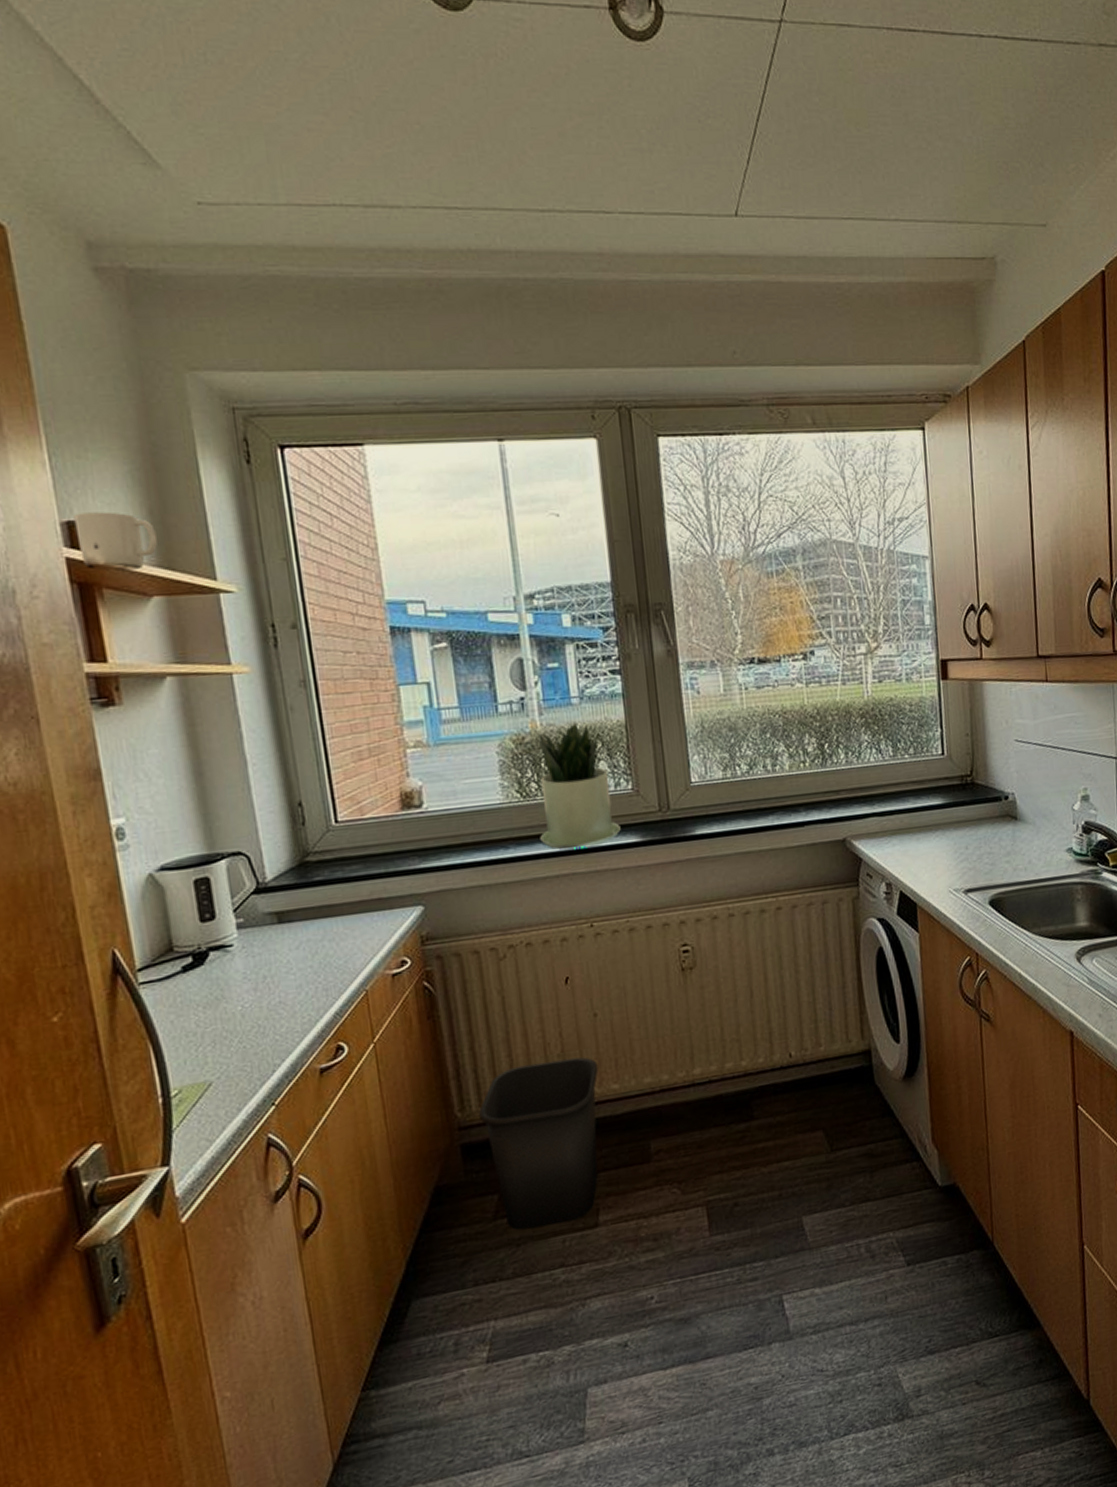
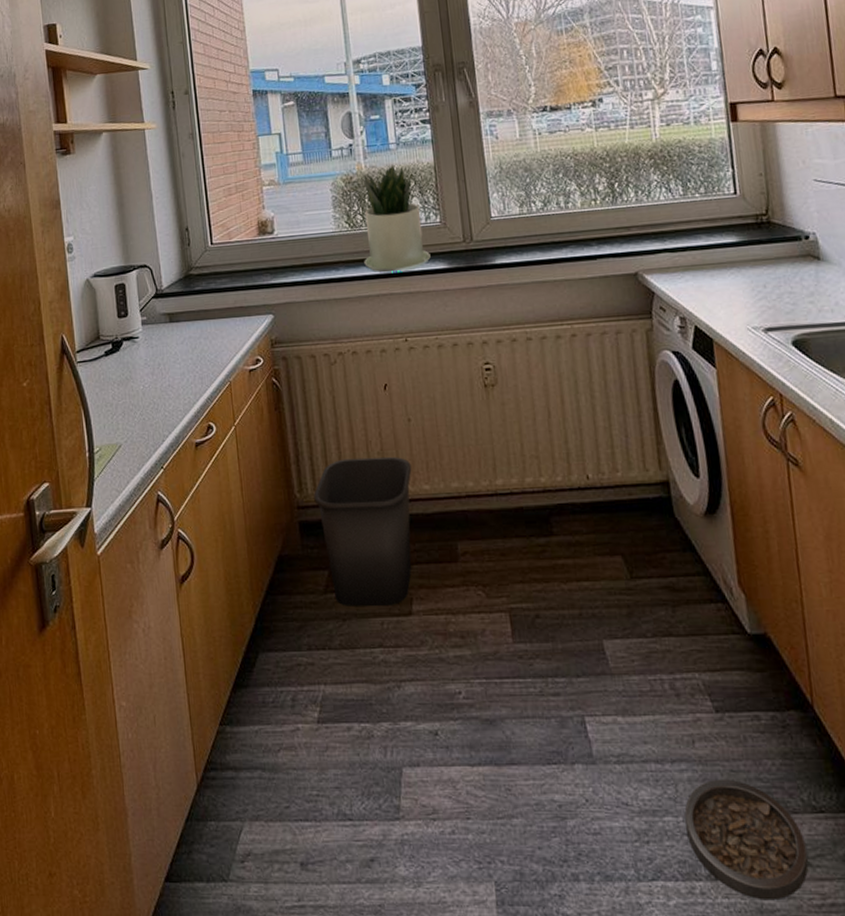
mug: present [73,511,157,571] -> none [51,16,101,58]
pet bowl: none [876,1324,983,1428] -> present [684,779,809,901]

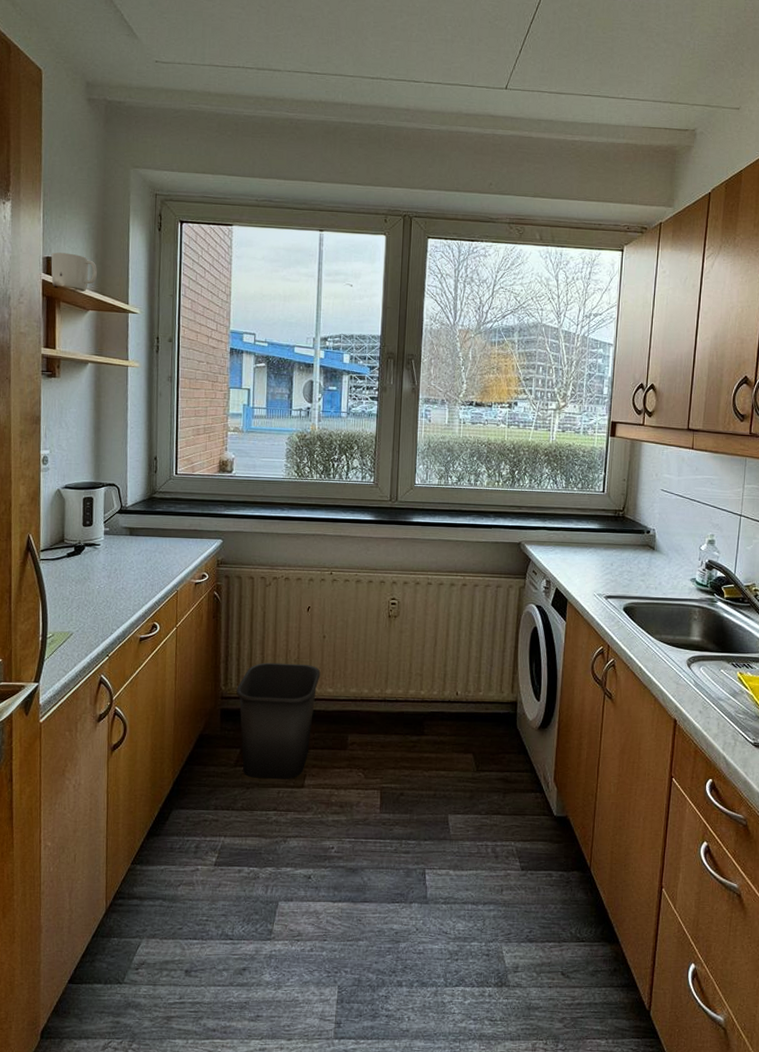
mug: none [51,16,101,58] -> present [51,252,97,292]
planter: present [360,164,431,273] -> none [306,429,361,518]
pet bowl: present [684,779,809,901] -> none [486,917,568,1001]

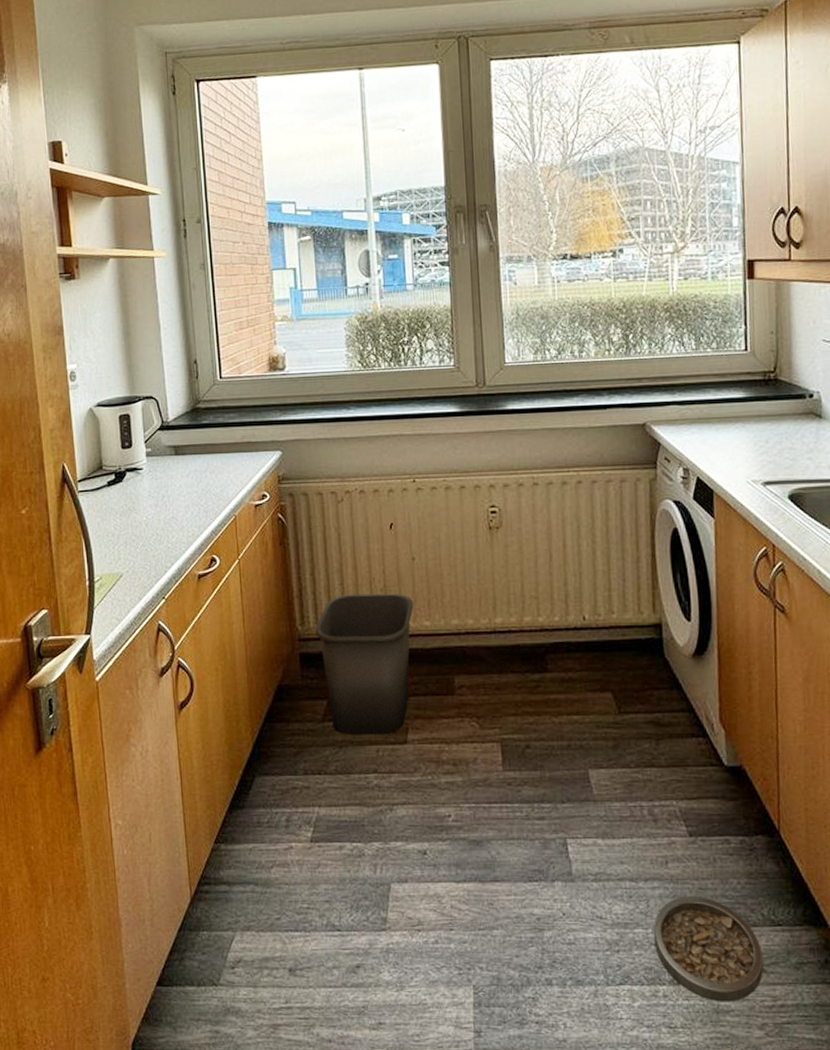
mug: present [51,252,97,292] -> none [57,134,109,178]
pet bowl: none [486,917,568,1001] -> present [654,895,763,1002]

